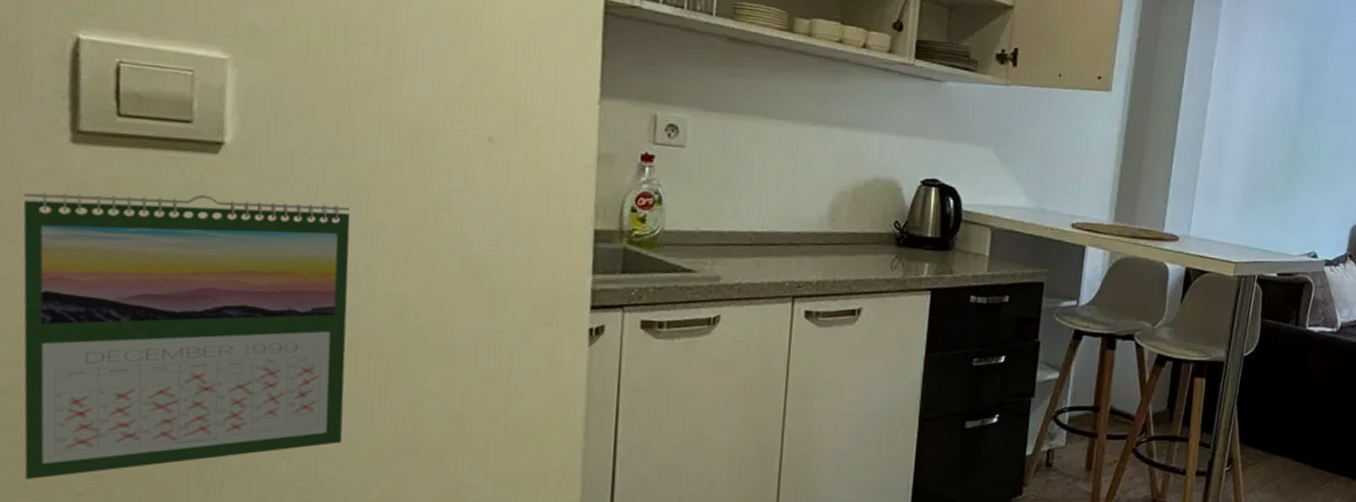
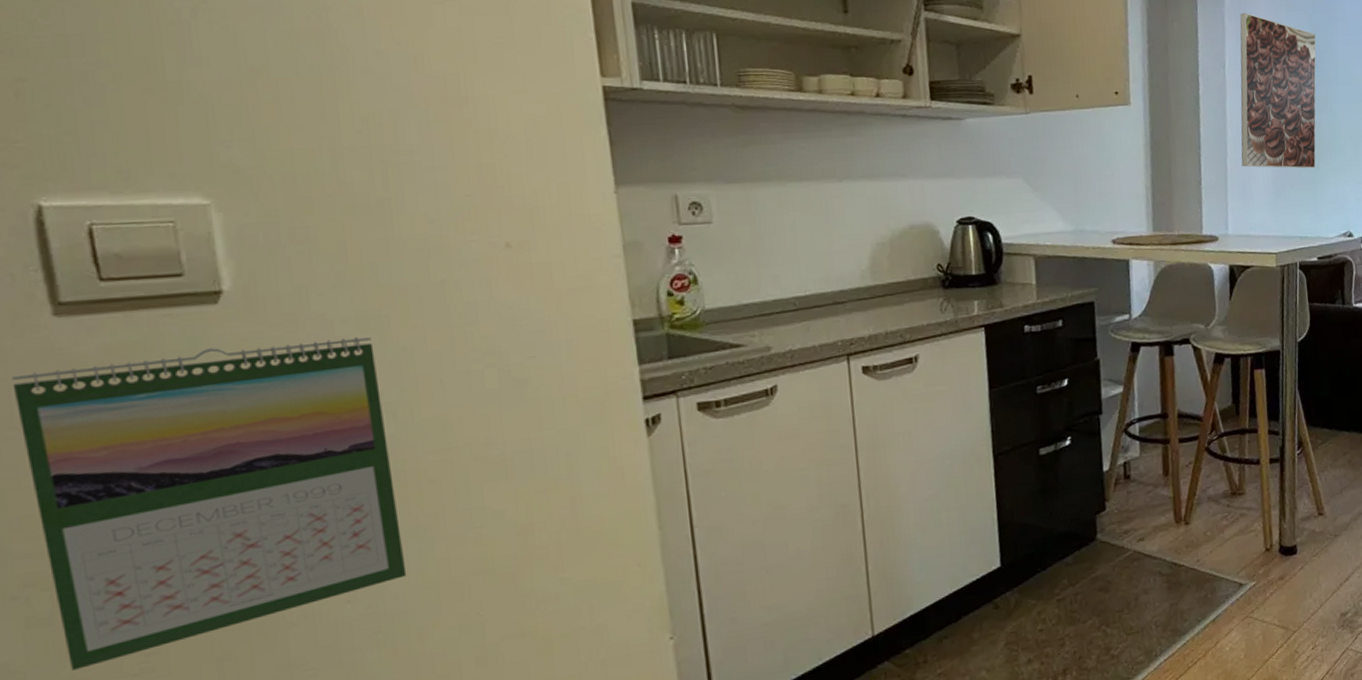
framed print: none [1214,16,1310,183] -> present [1240,13,1316,169]

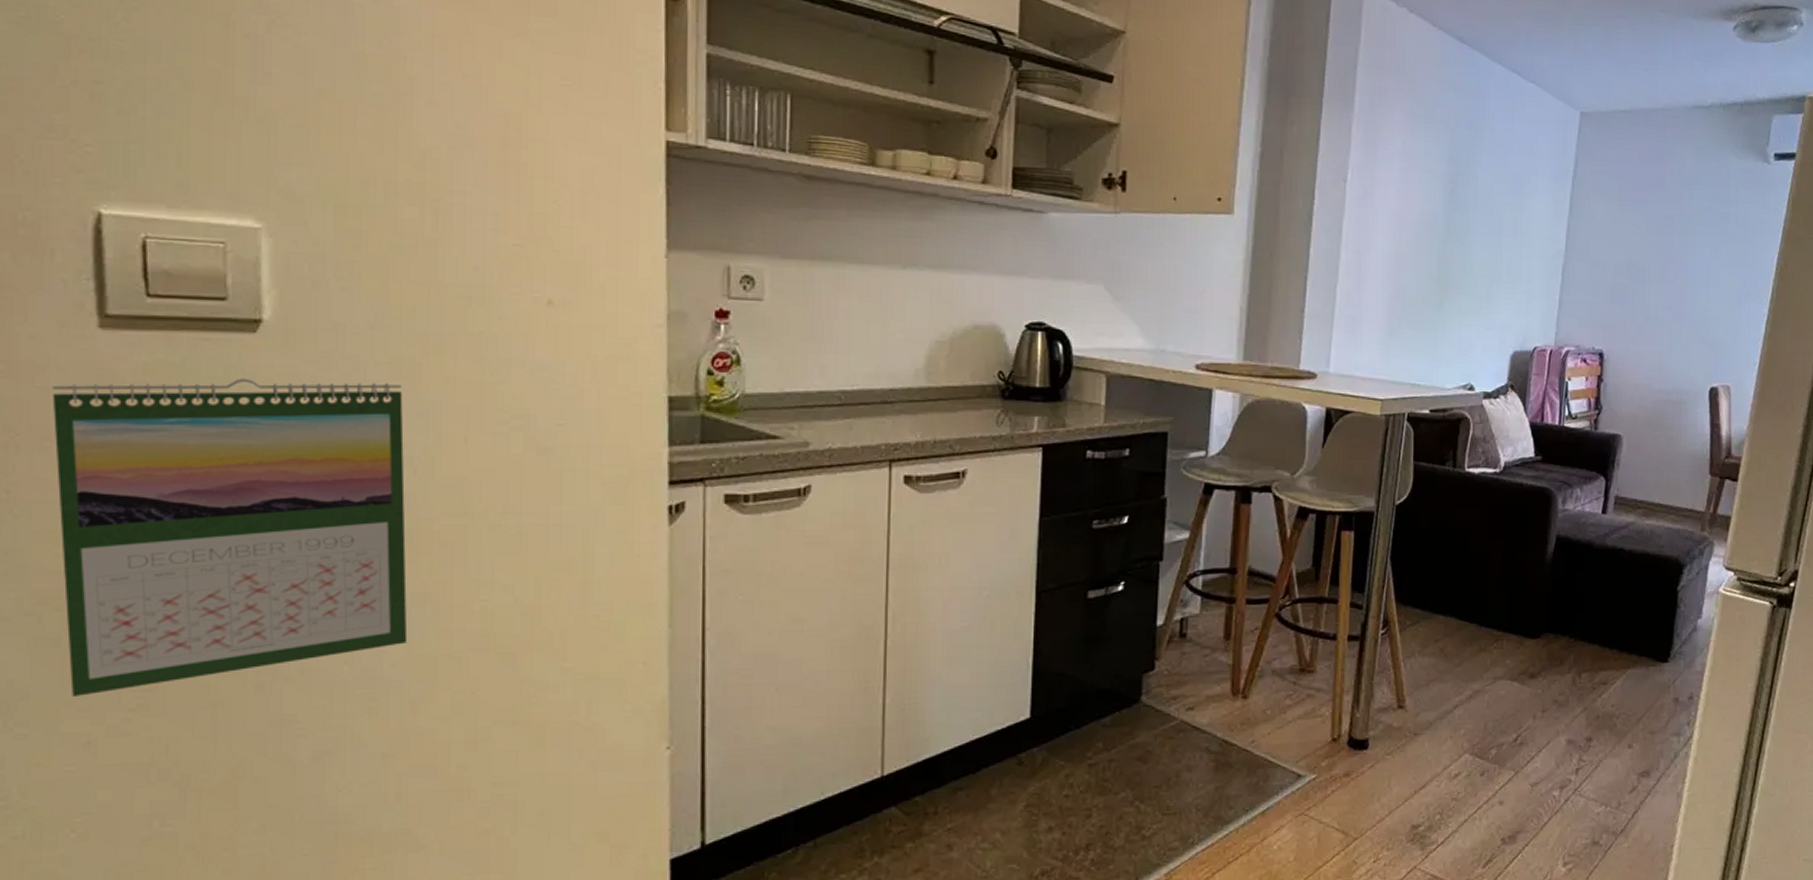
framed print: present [1240,13,1316,169] -> none [1353,121,1456,307]

